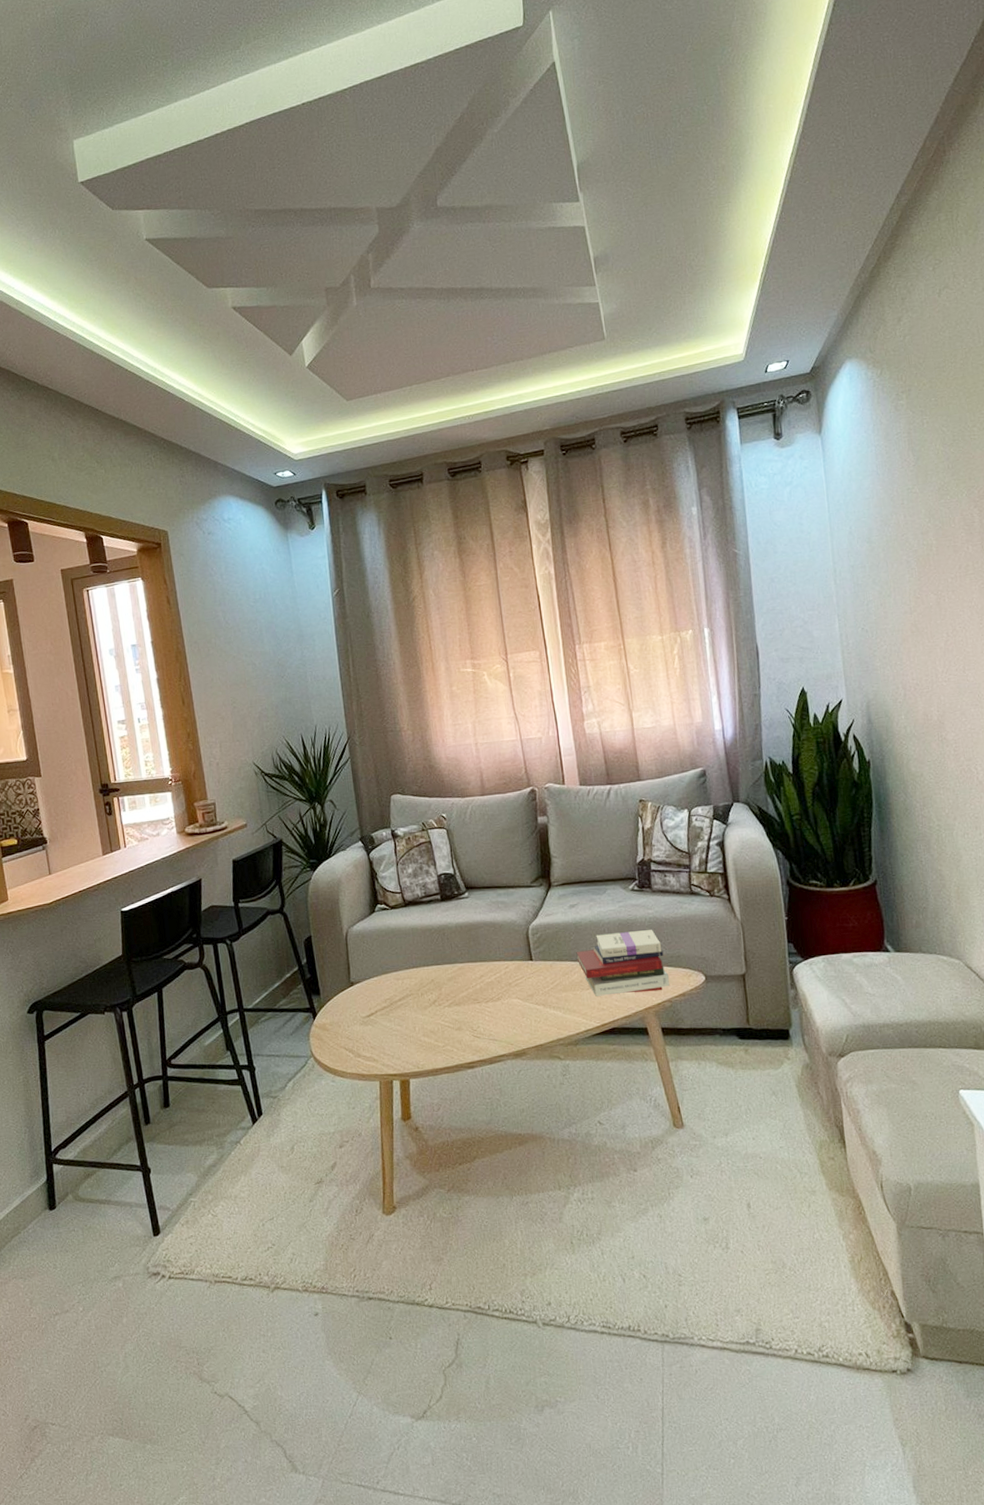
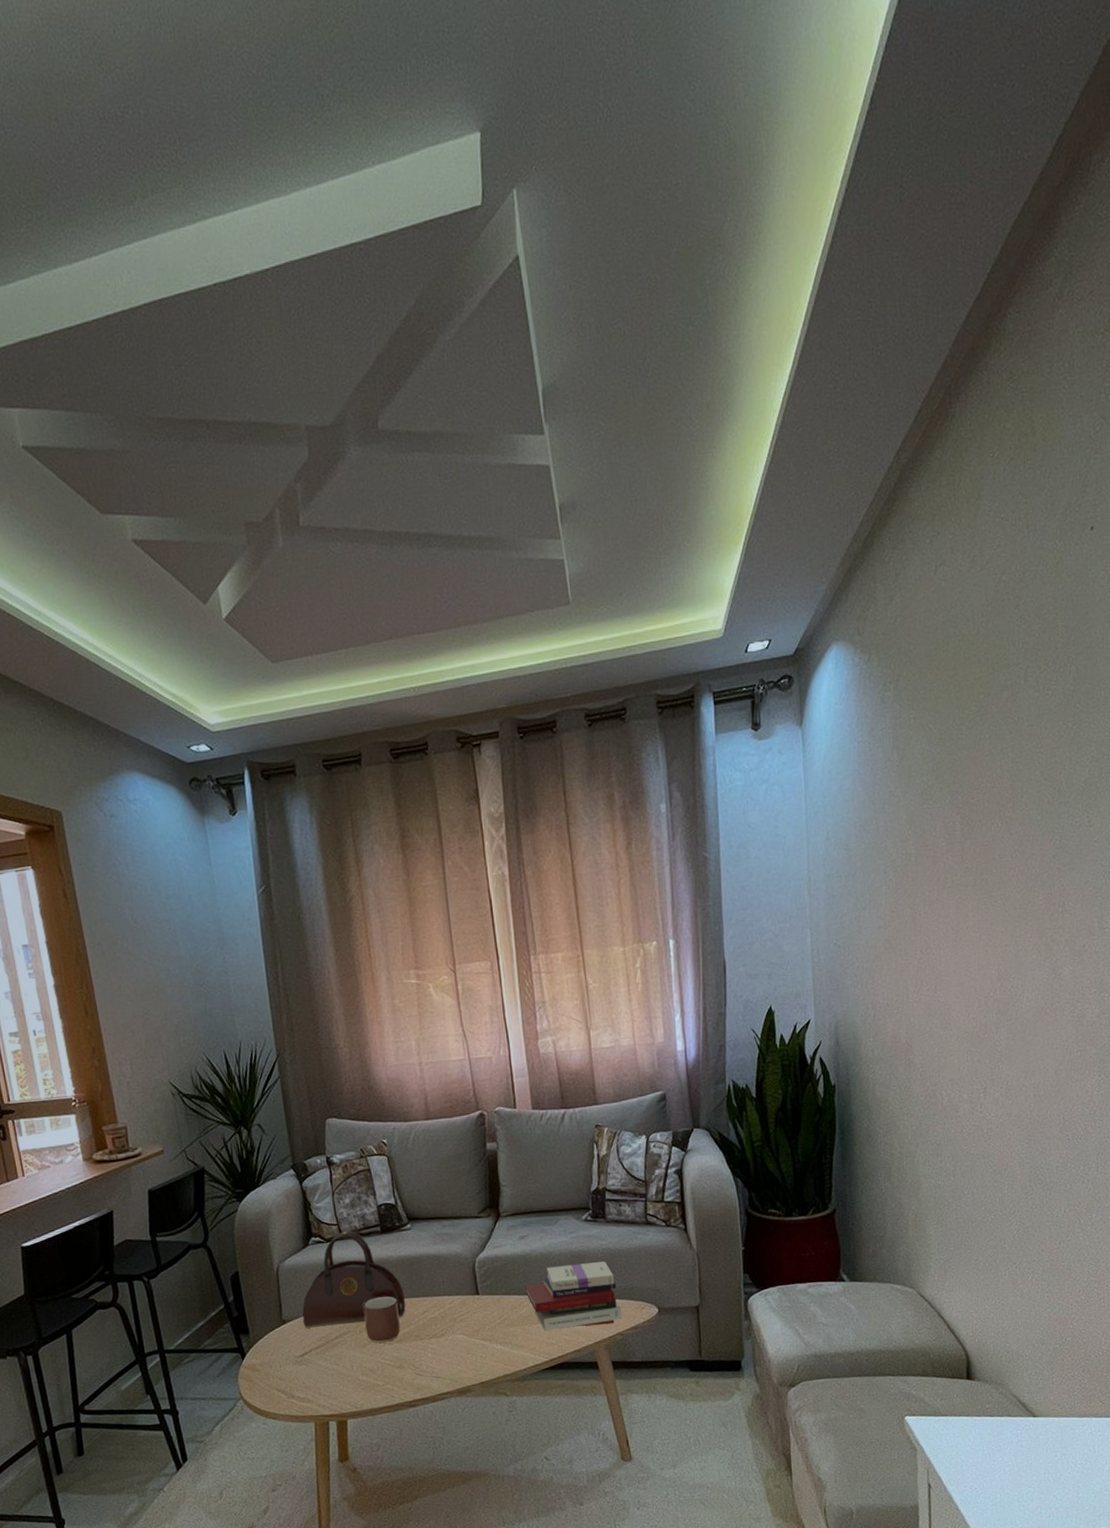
handbag: none [369,899,464,990] -> present [302,1231,406,1328]
mug: none [423,960,459,1006] -> present [362,1295,401,1343]

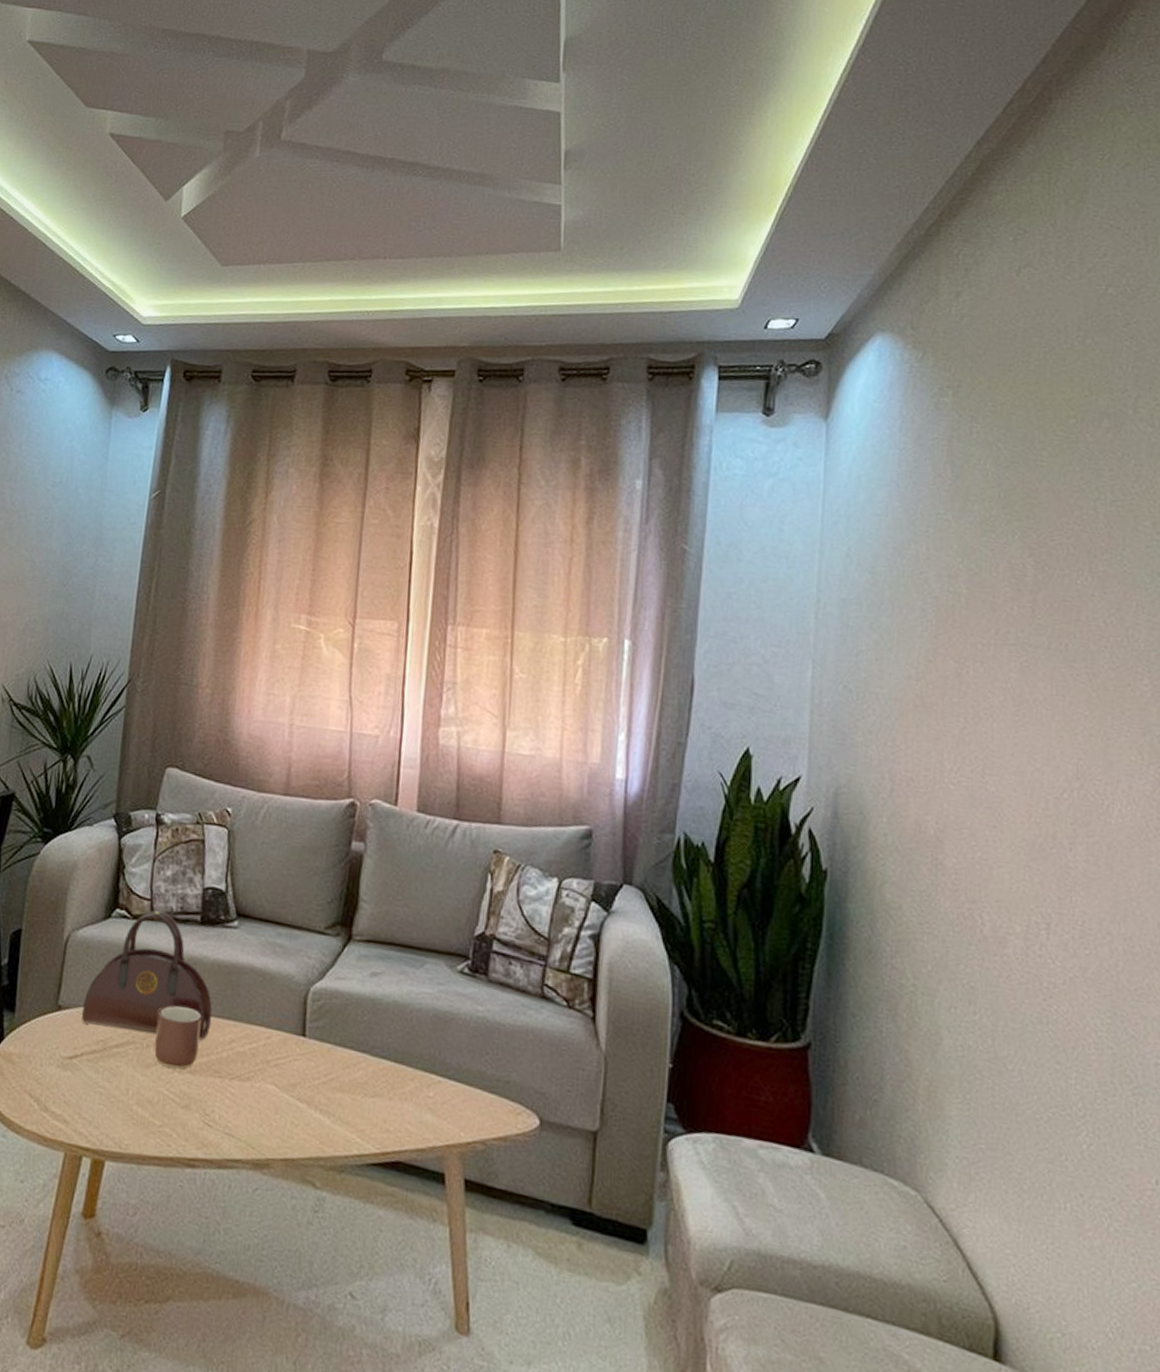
books: present [525,1261,622,1331] -> none [365,1022,489,1126]

